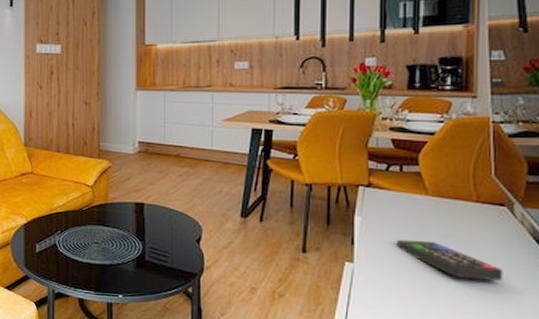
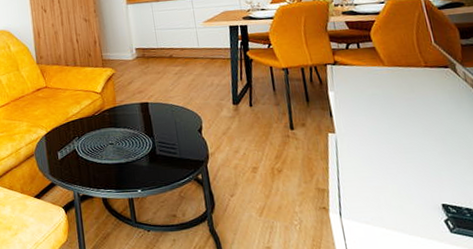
remote control: present [397,239,503,281] -> none [367,105,462,136]

